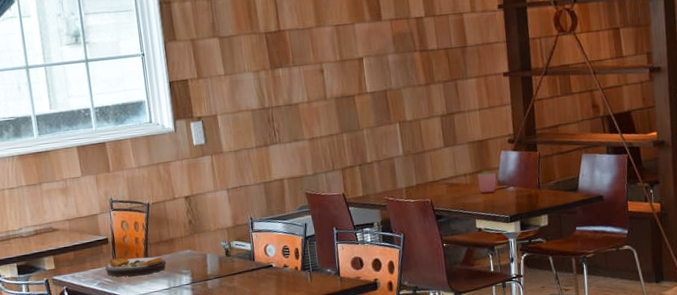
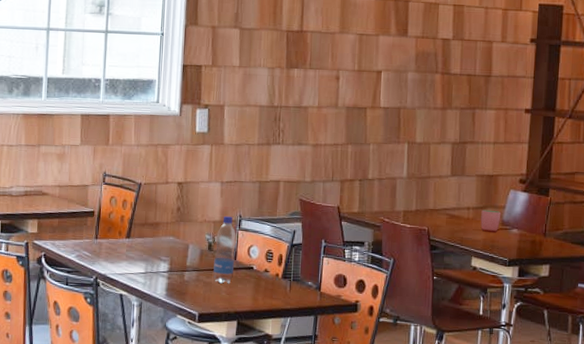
plate: present [104,256,167,277] -> none [85,231,148,255]
bottle: none [231,220,255,286] -> present [213,216,236,284]

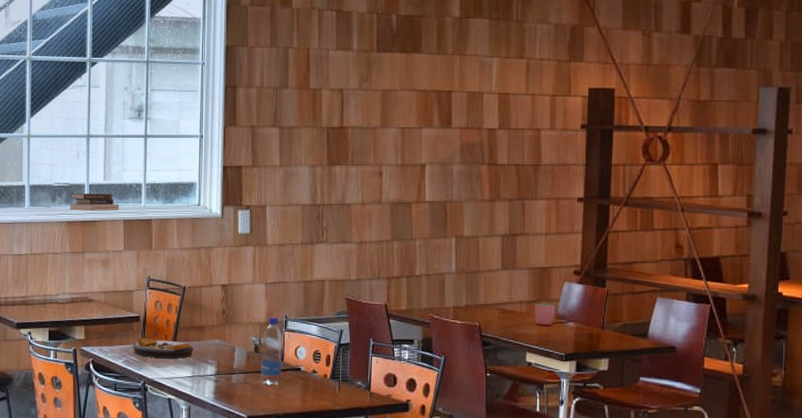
books: none [26,86,78,105] -> present [69,193,120,211]
plate: none [85,231,148,255] -> present [132,336,194,359]

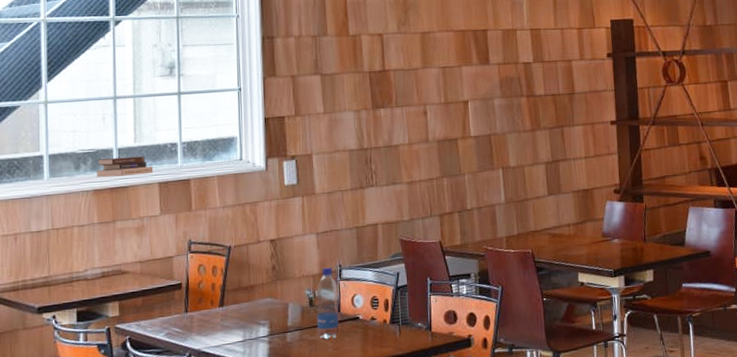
plate: present [132,336,194,359] -> none [174,304,244,327]
cup: present [534,303,556,328] -> none [581,223,601,247]

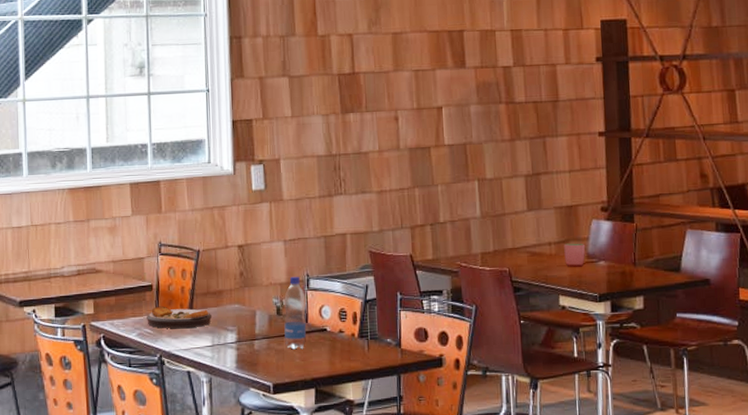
books: present [96,156,154,178] -> none [71,156,125,177]
plate: none [174,304,244,327] -> present [145,306,213,329]
cup: none [581,223,601,247] -> present [564,243,586,268]

